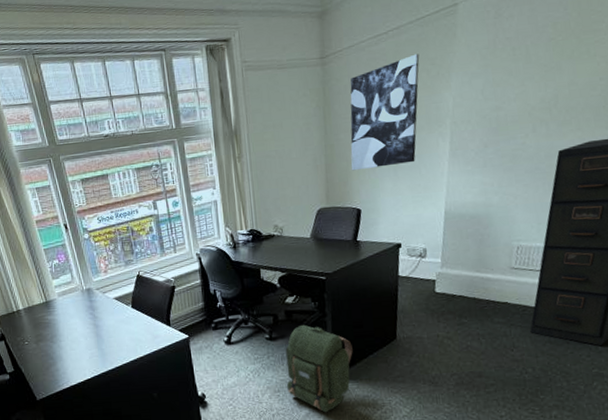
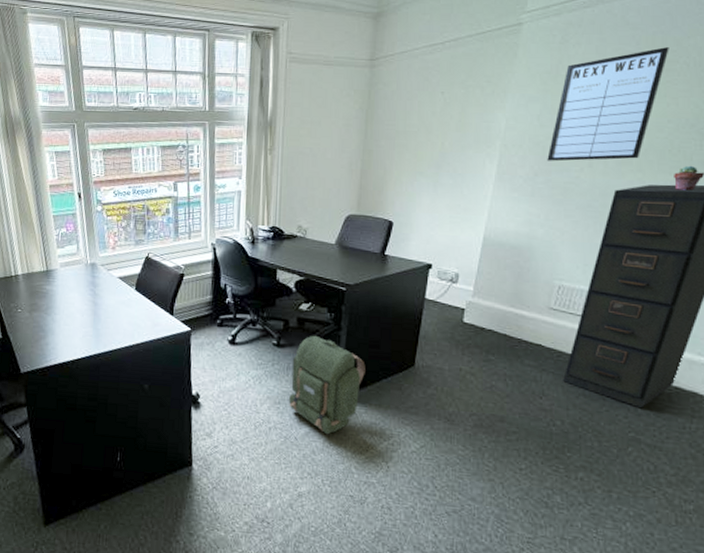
wall art: present [350,53,420,171] -> none [388,69,475,181]
writing board: none [494,9,595,132] -> present [547,47,669,161]

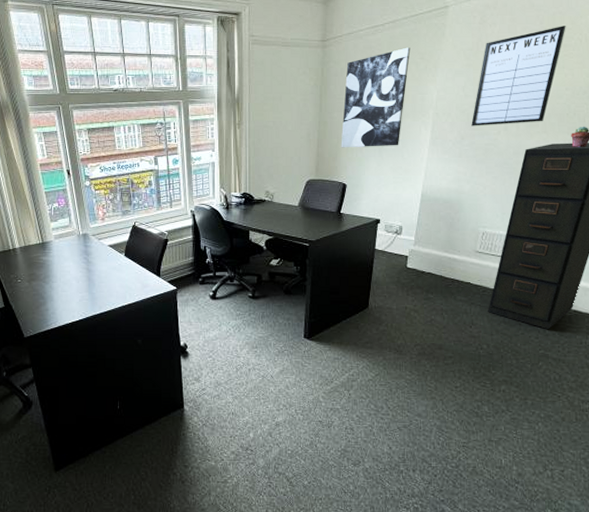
backpack: present [288,335,365,435] -> none [264,286,328,371]
wall art: none [388,69,475,181] -> present [341,47,411,148]

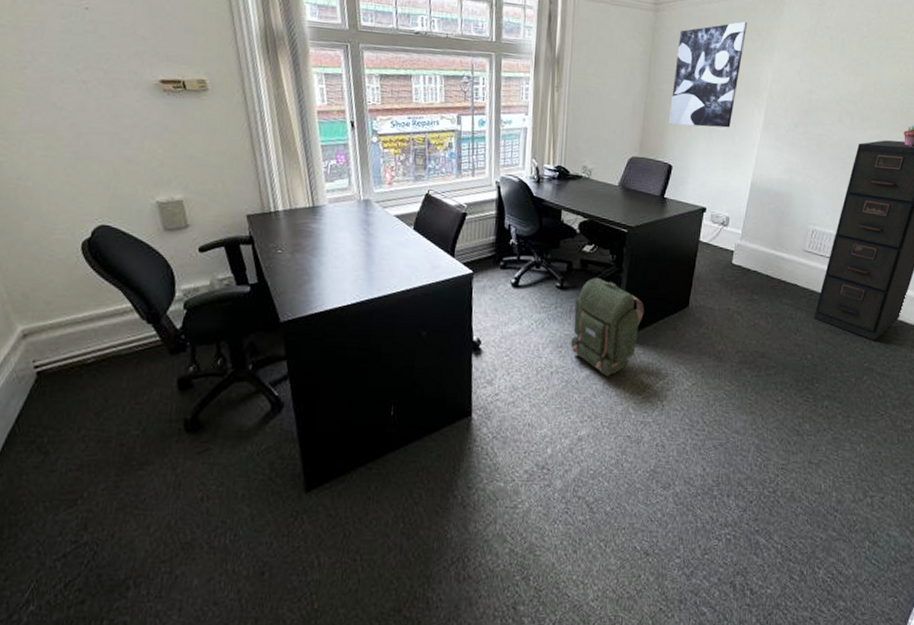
backpack: none [264,286,328,371] -> present [570,277,644,377]
writing board: present [471,26,566,126] -> none [806,17,903,116]

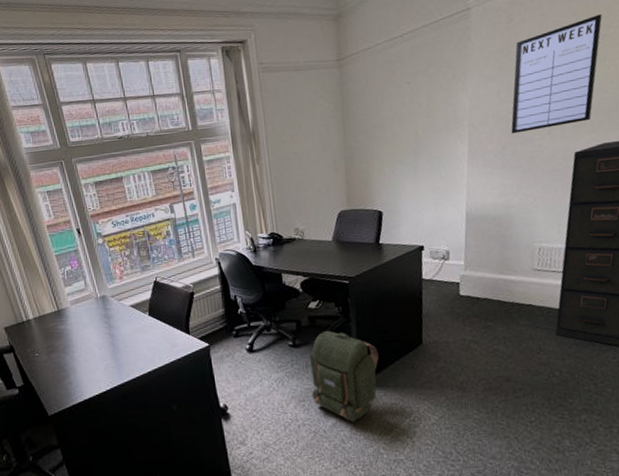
wall art: present [668,21,748,128] -> none [367,56,435,173]
writing board: none [806,17,903,116] -> present [511,14,603,134]

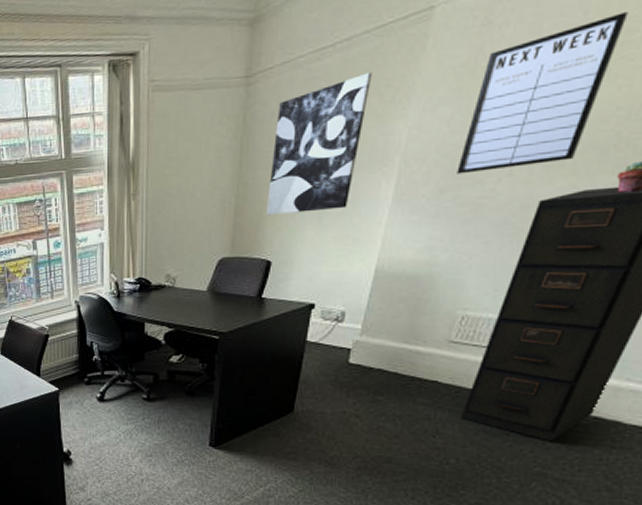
backpack: present [309,330,379,423] -> none [160,387,241,484]
wall art: none [367,56,435,173] -> present [265,72,372,216]

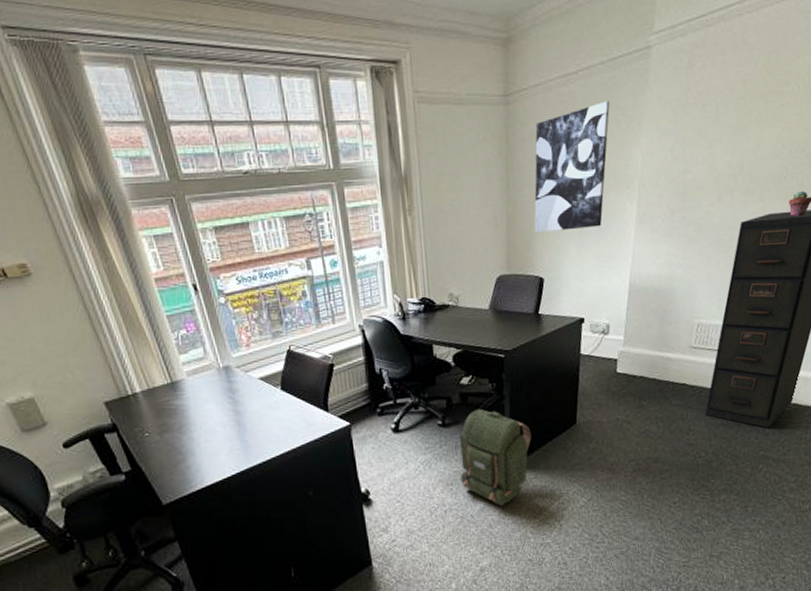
backpack: none [160,387,241,484] -> present [459,408,531,506]
writing board: present [457,12,628,174] -> none [681,68,783,198]

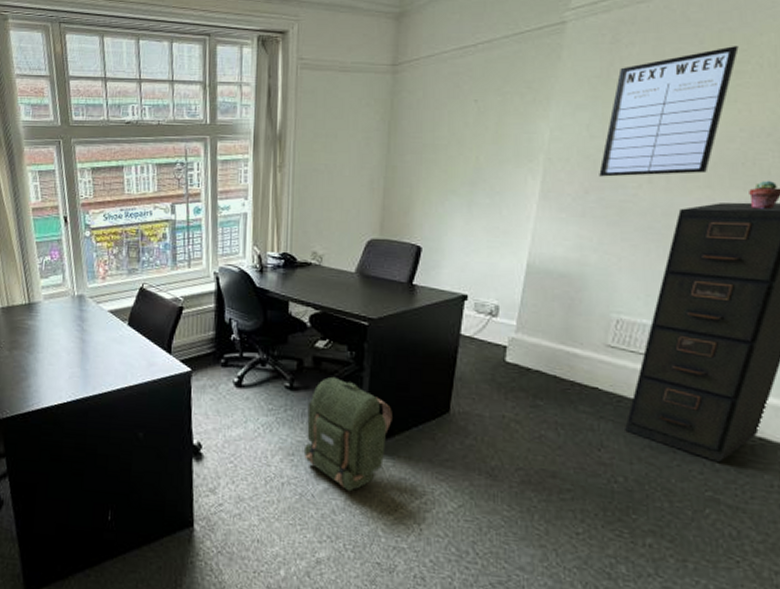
wall art: present [534,101,610,233] -> none [415,73,513,201]
writing board: none [681,68,783,198] -> present [599,46,739,177]

